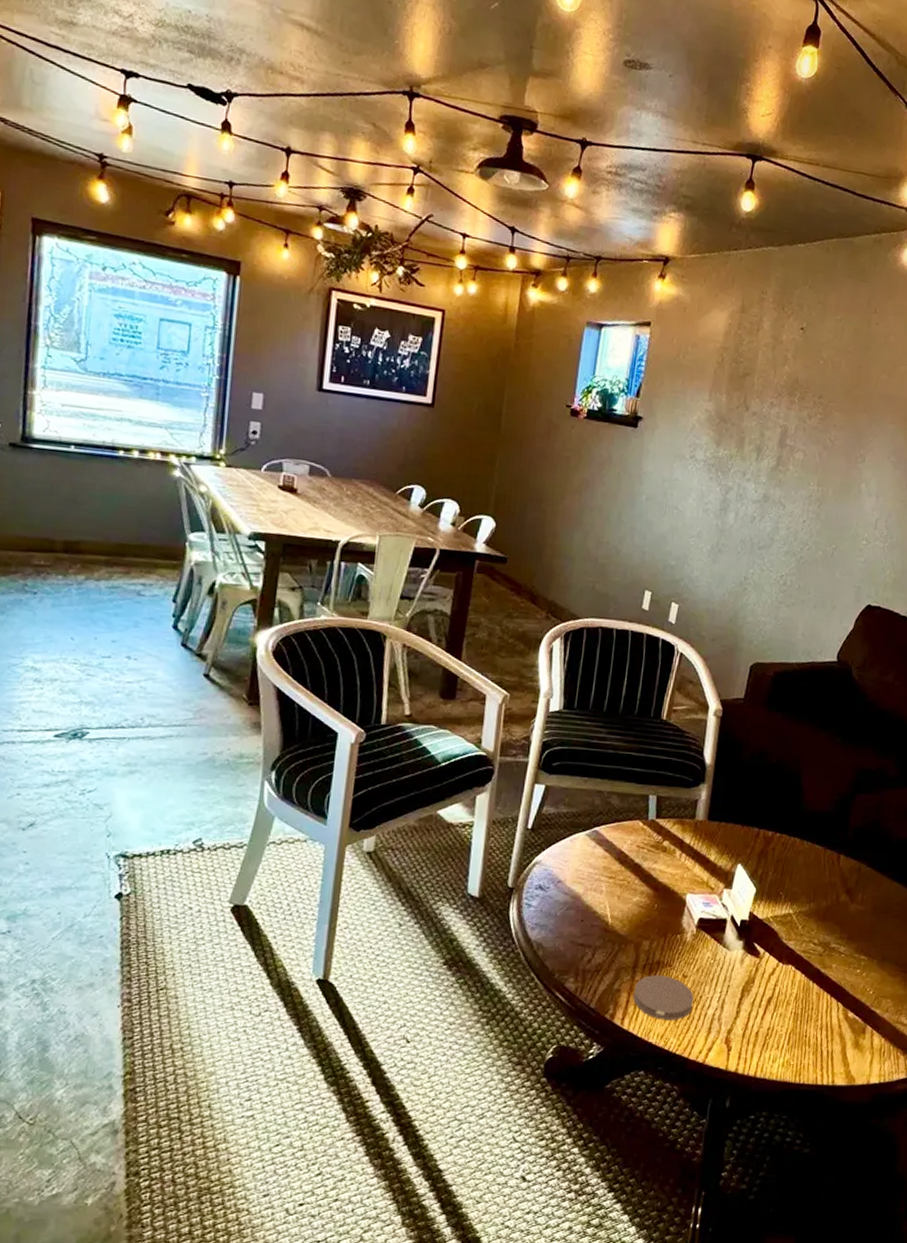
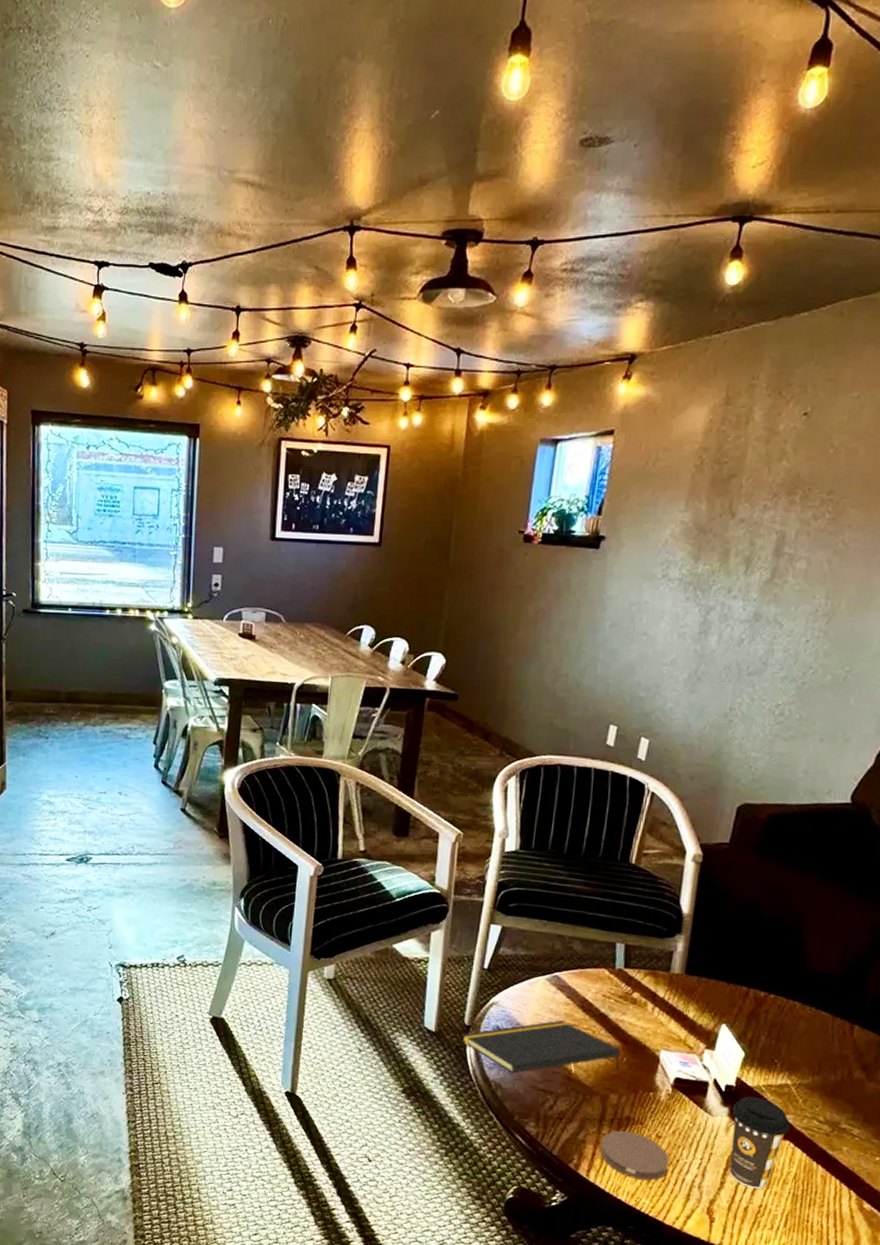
notepad: none [505,874,653,931] -> present [461,1020,621,1074]
coffee cup: none [744,928,792,1014] -> present [729,1096,791,1190]

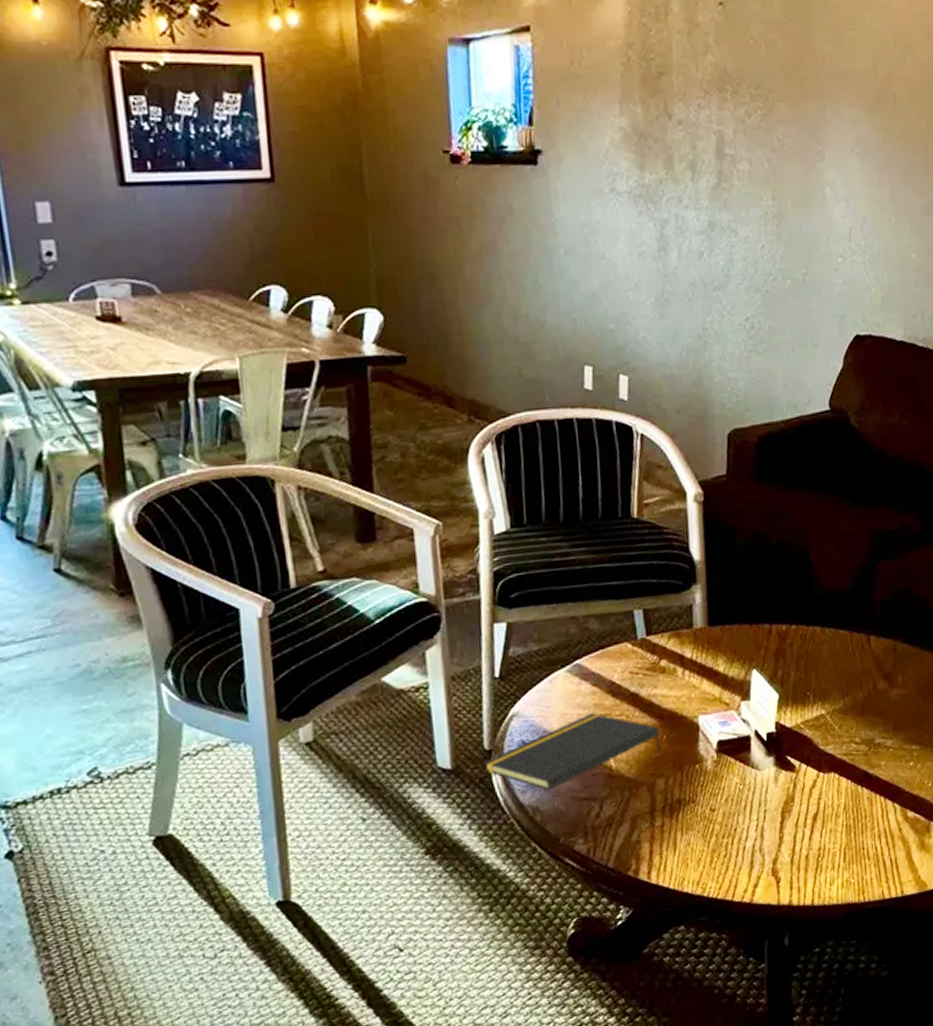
coaster: present [600,1130,670,1181] -> none [656,813,728,865]
coffee cup: present [729,1096,791,1190] -> none [776,736,833,834]

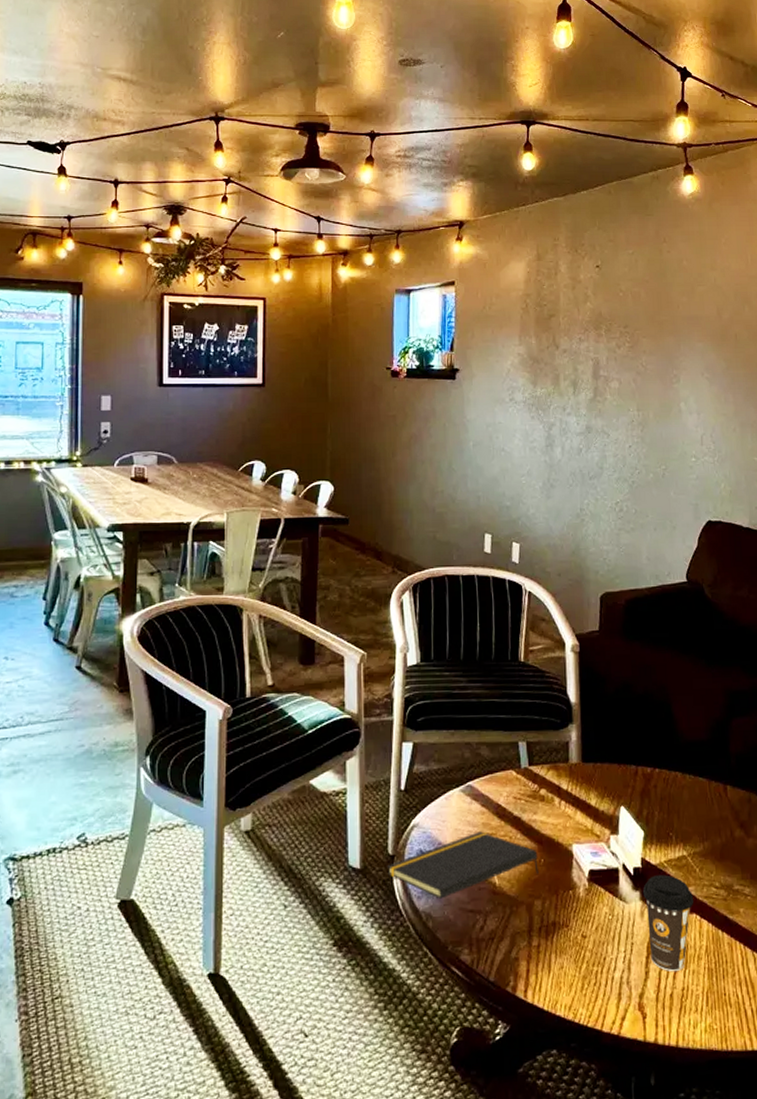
coffee cup: none [776,736,833,834] -> present [642,875,695,972]

